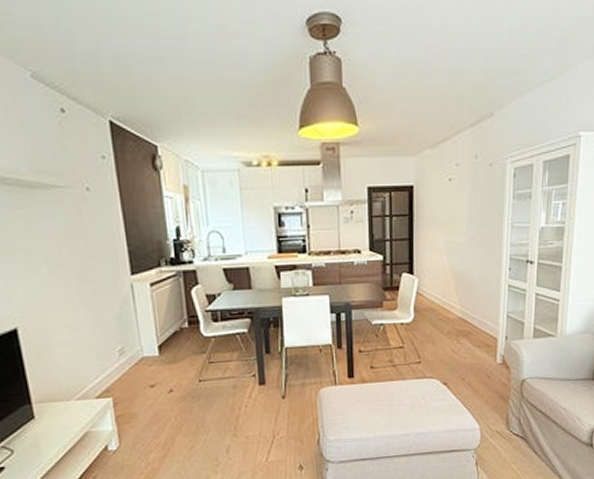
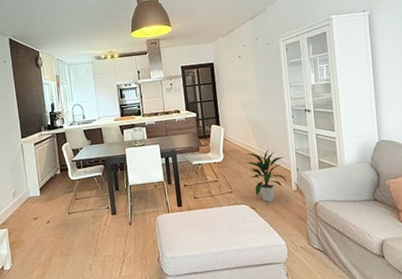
indoor plant: none [441,309,493,377] -> present [245,149,288,202]

